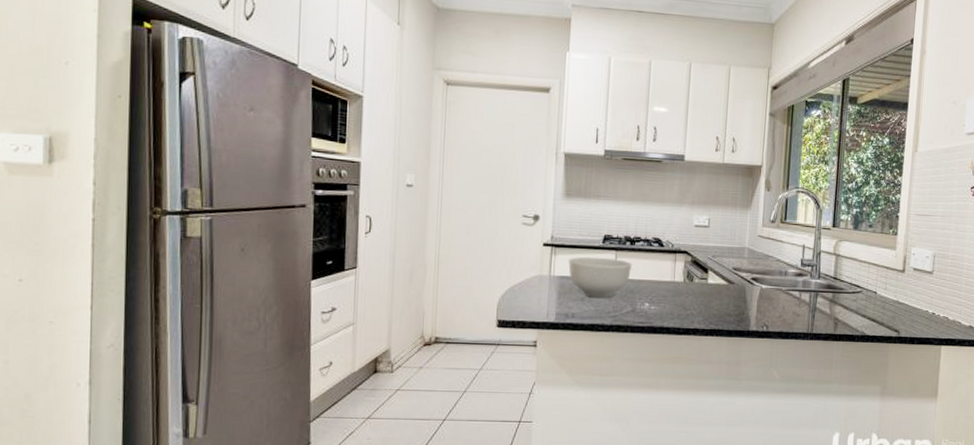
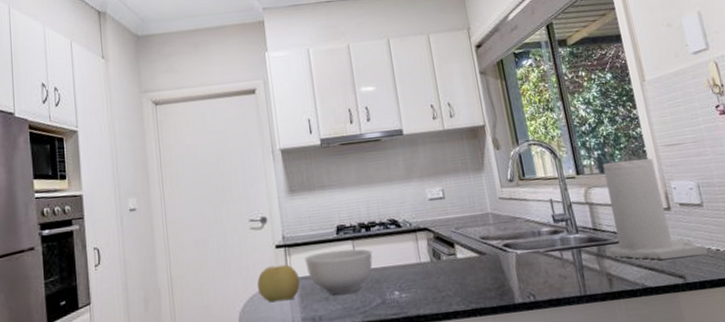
fruit: none [519,261,560,295] -> present [257,264,300,303]
paper towel: none [838,220,925,316] -> present [603,158,708,261]

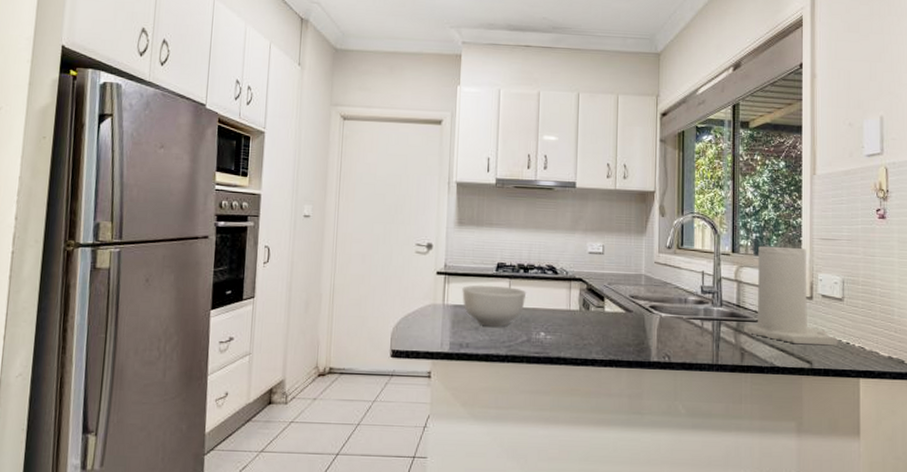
fruit: present [257,264,300,303] -> none [413,290,454,324]

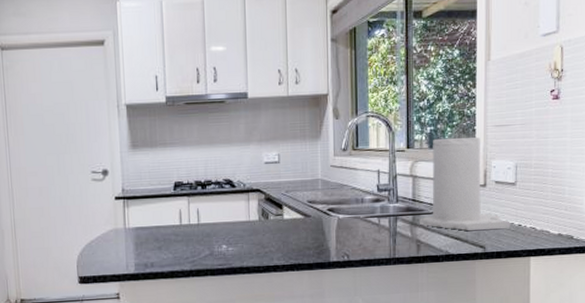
bowl: present [462,285,527,327] -> none [142,204,206,245]

